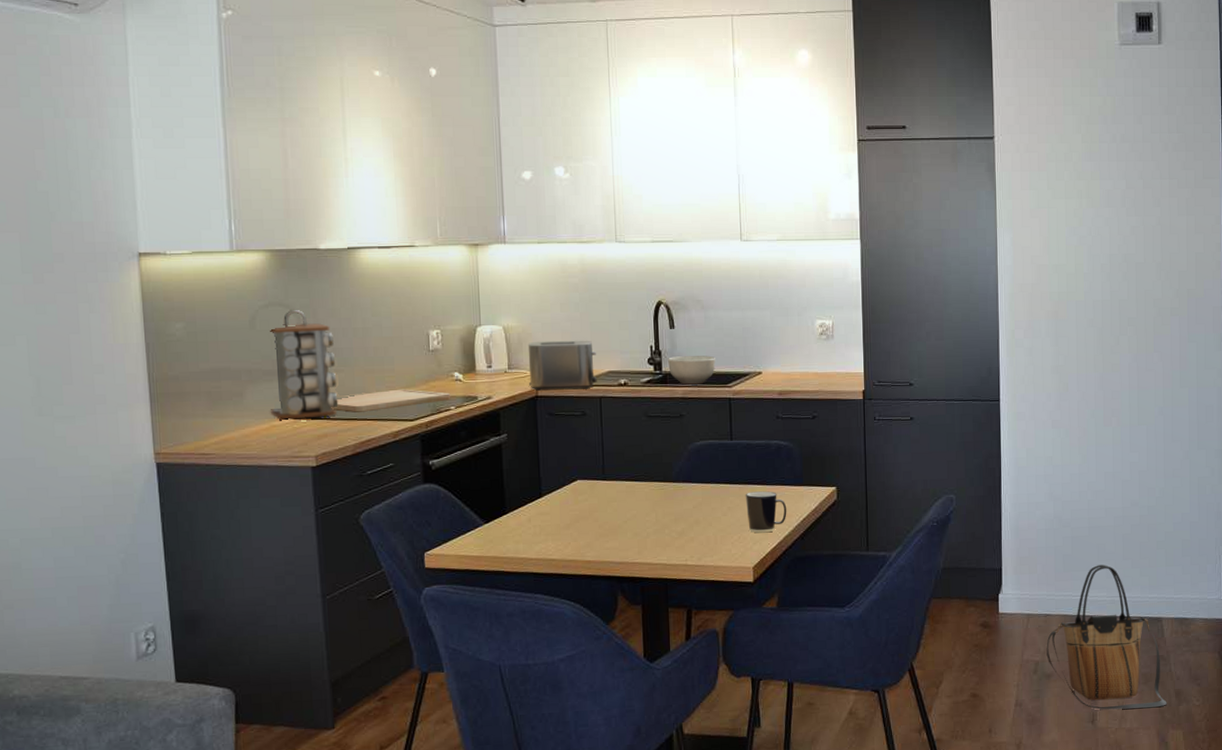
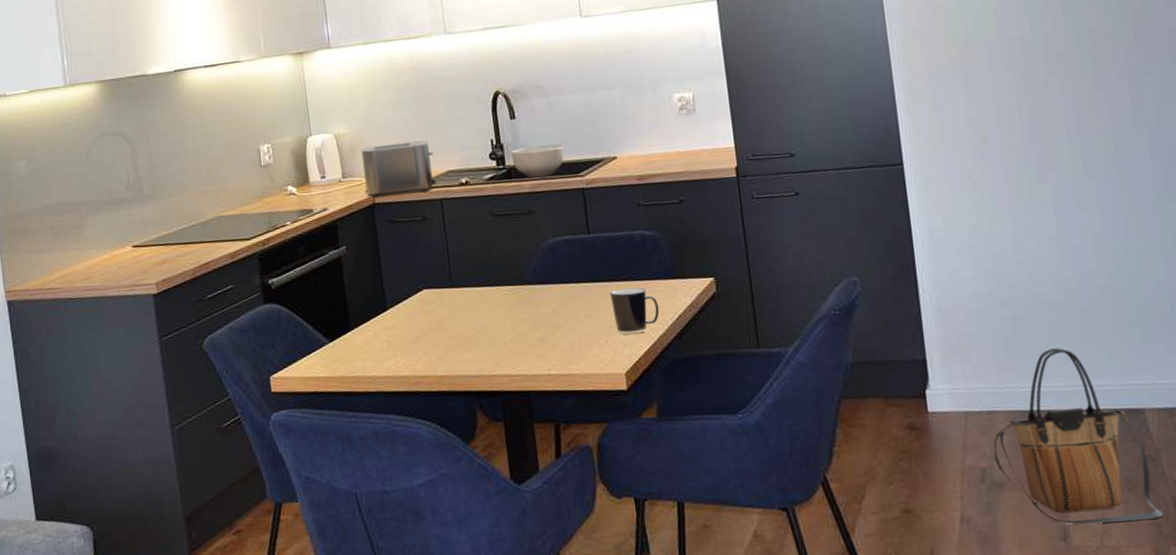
spice rack: present [270,310,339,420] -> none [105,137,175,249]
cutting board: present [331,389,451,413] -> none [168,207,287,236]

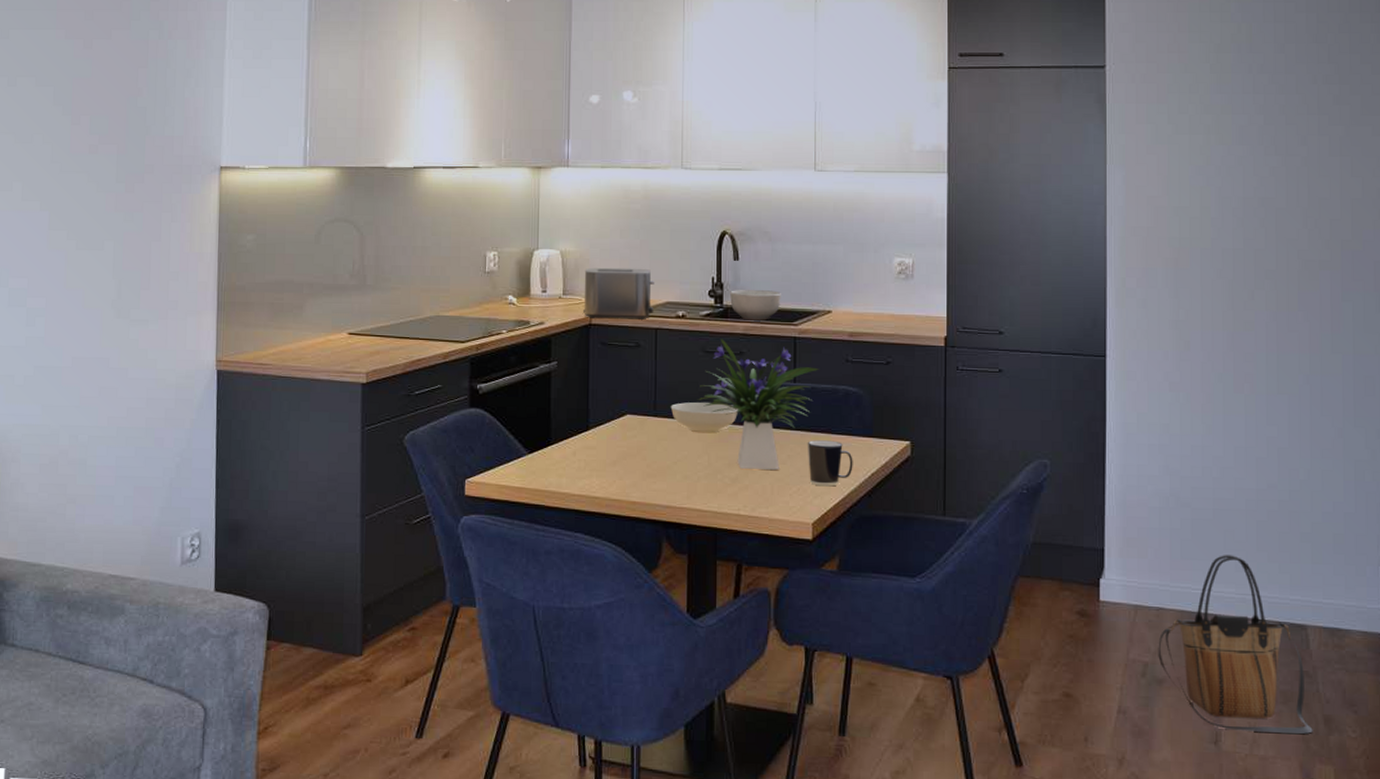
bowl: none [466,265,536,298] -> present [670,402,739,433]
flower arrangement: none [492,199,612,328] -> present [697,339,819,470]

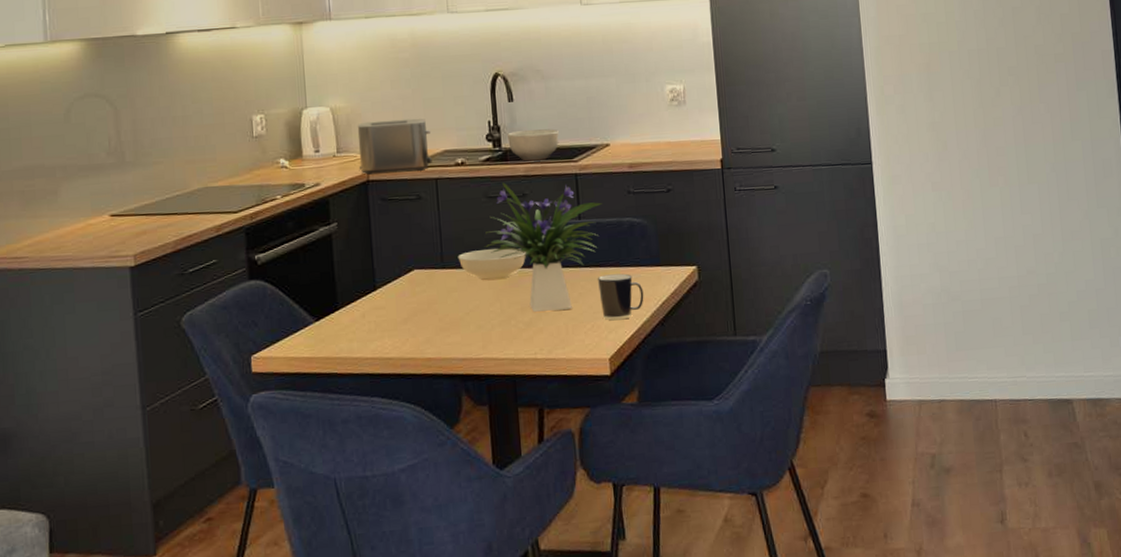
tote bag: present [1158,555,1313,735] -> none [943,341,1086,508]

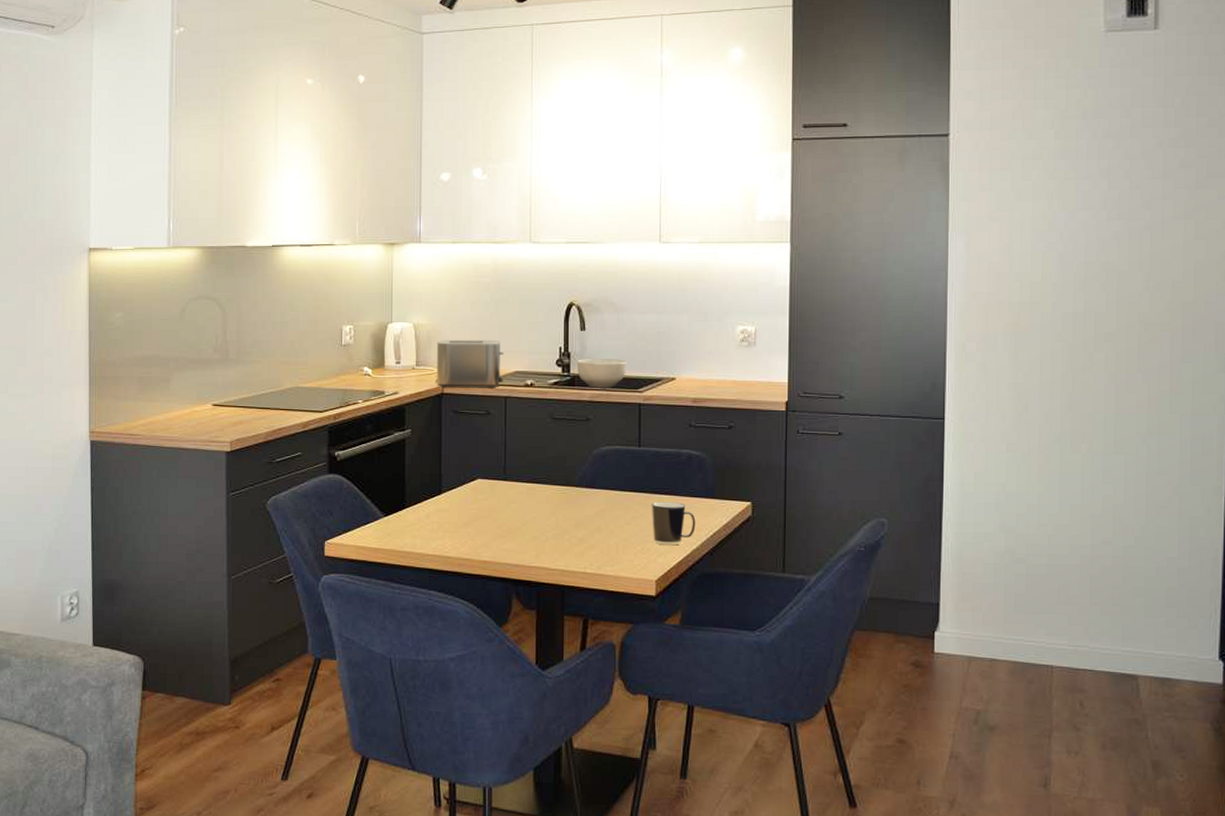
bowl: present [457,248,527,281] -> none [519,467,585,496]
flower arrangement: present [484,182,602,312] -> none [545,406,663,530]

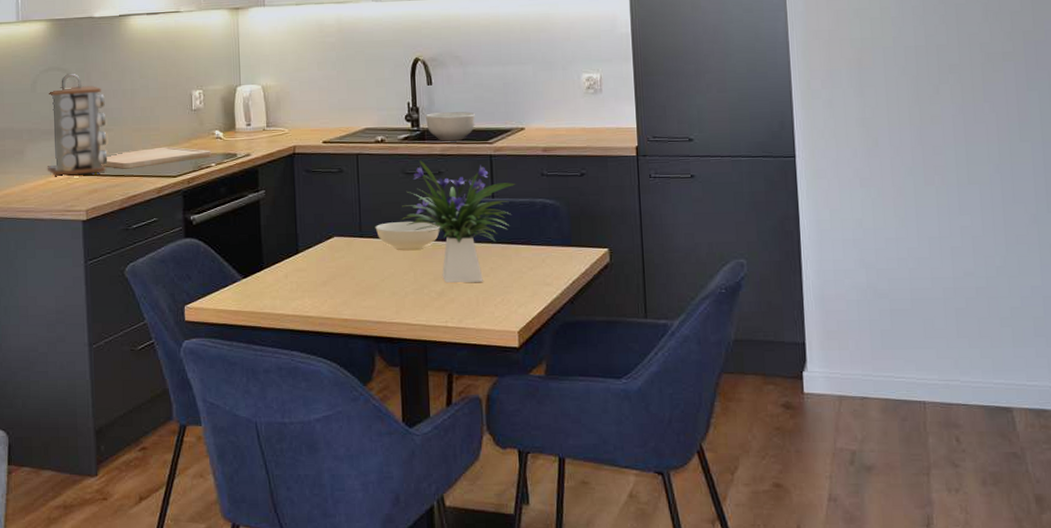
spice rack: none [192,303,255,406] -> present [47,74,108,176]
cutting board: none [247,381,360,402] -> present [101,146,212,169]
toaster: present [436,339,504,388] -> none [285,98,354,148]
bowl: none [519,467,585,496] -> present [375,222,441,251]
flower arrangement: none [545,406,663,530] -> present [400,160,516,283]
mug: present [651,502,696,546] -> none [508,251,555,296]

